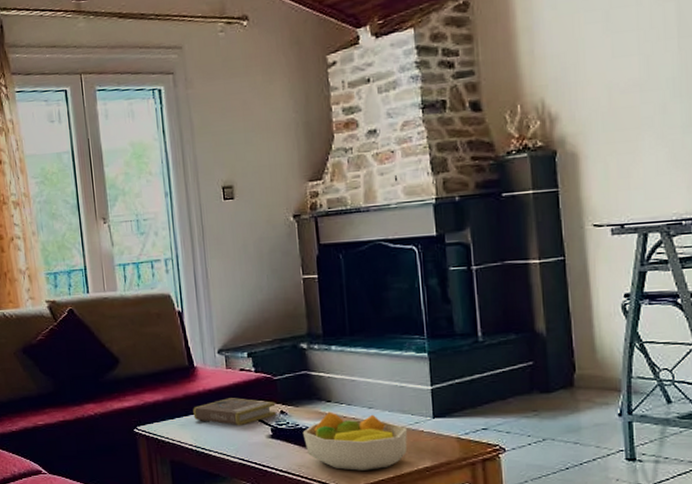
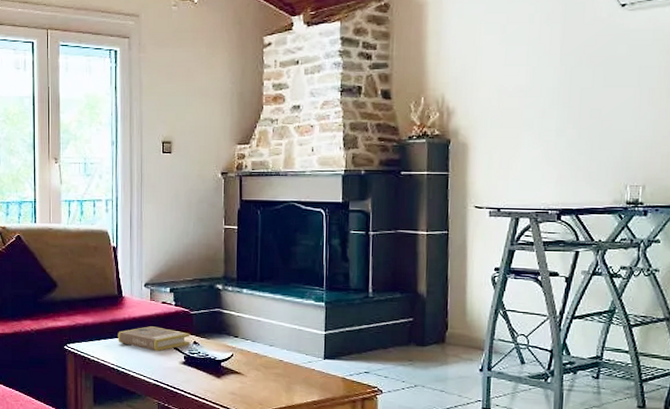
fruit bowl: present [302,411,408,471] -> none [211,346,302,400]

